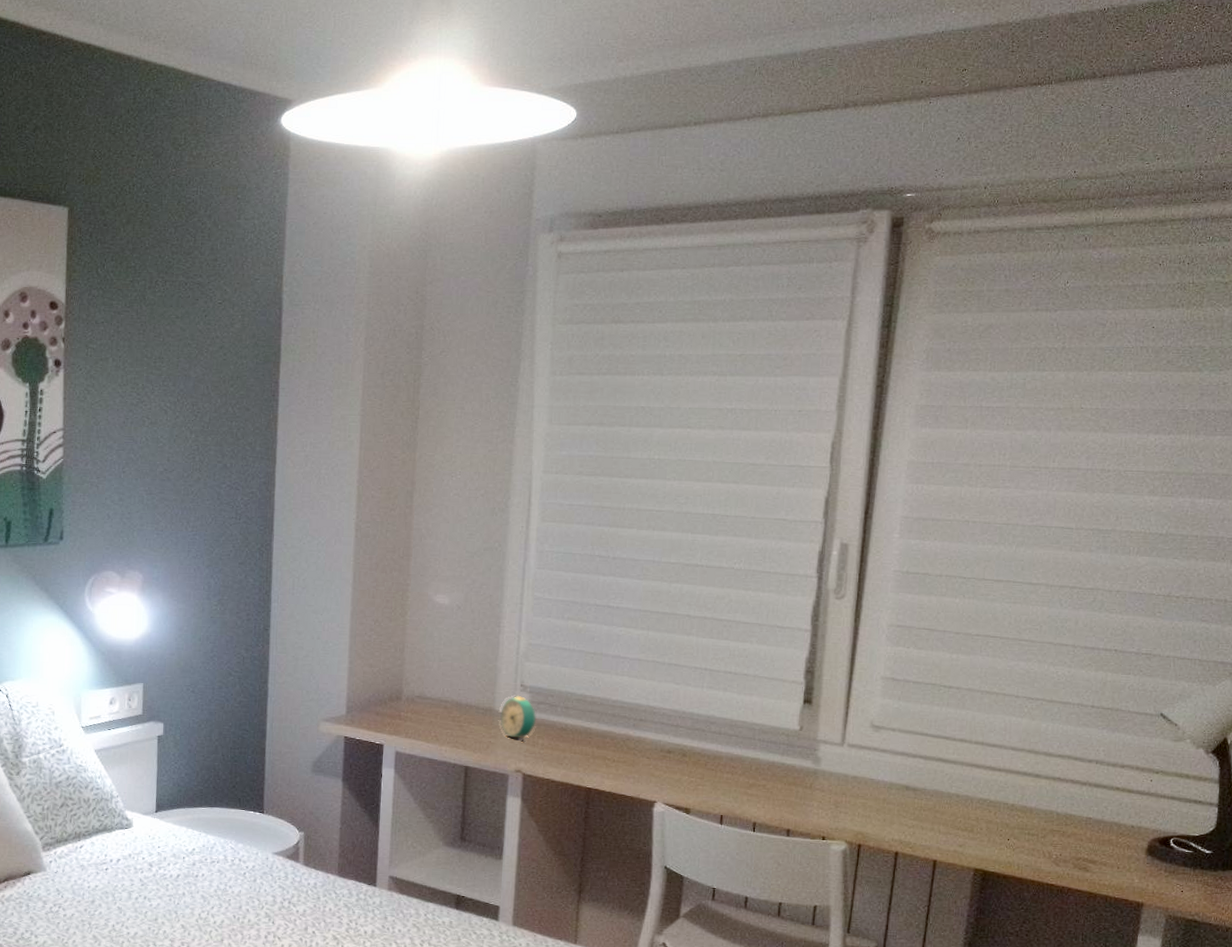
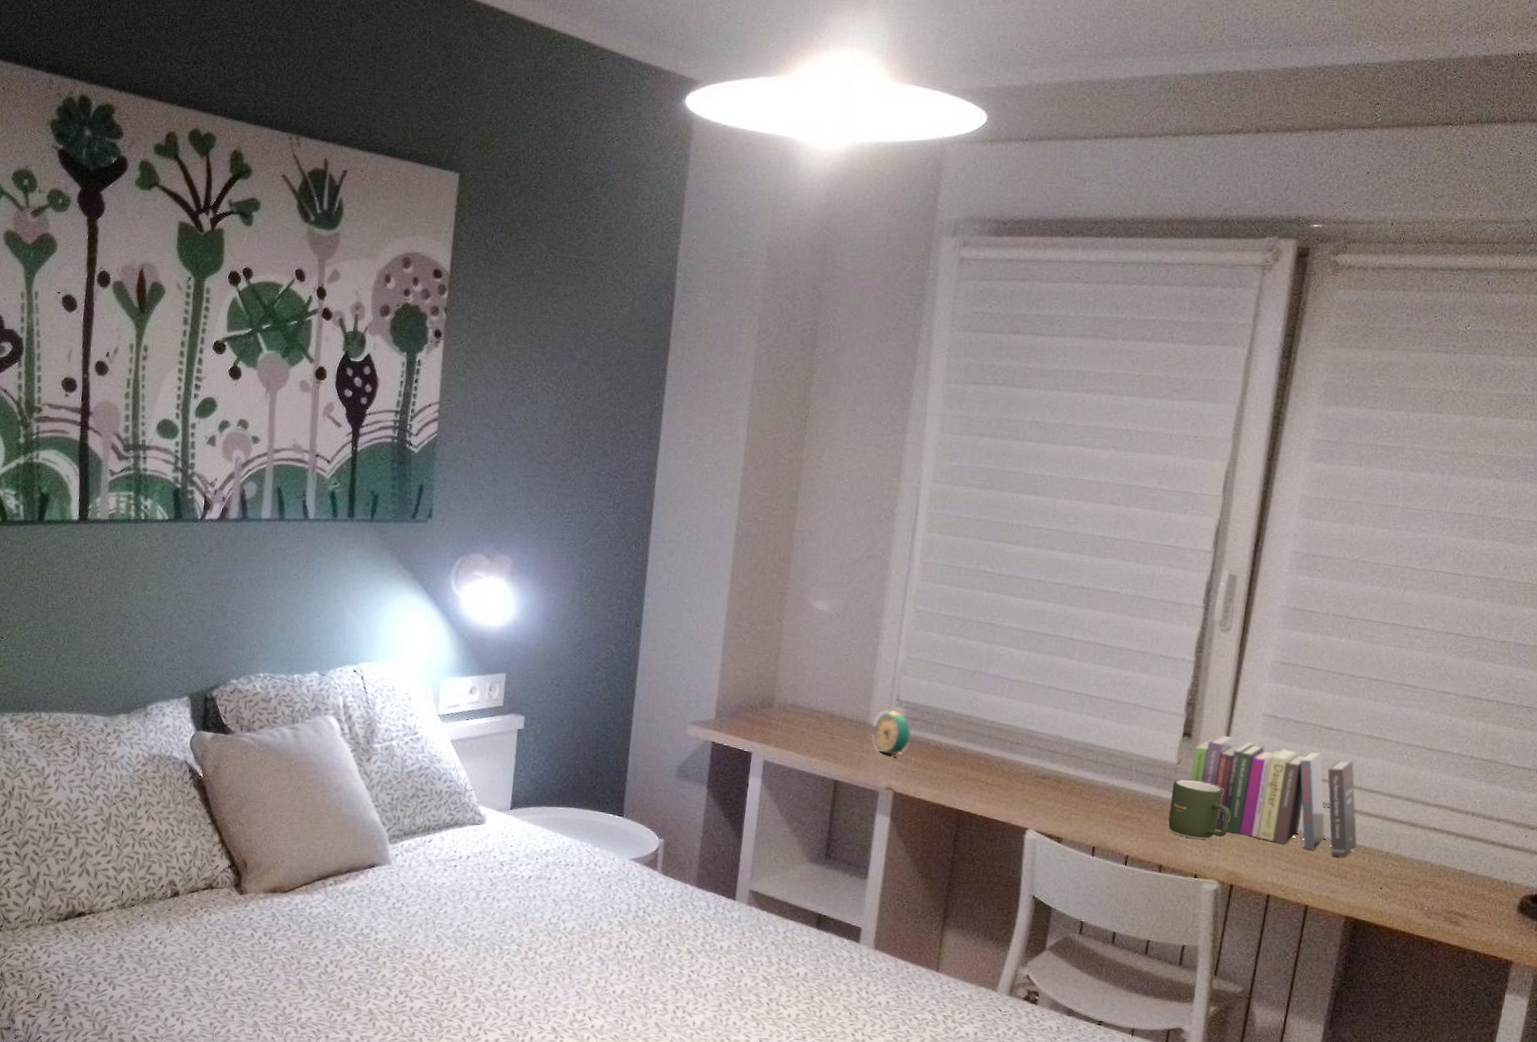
mug: none [794,744,855,803] -> present [1168,779,1230,840]
books: none [812,699,982,811] -> present [1189,734,1357,857]

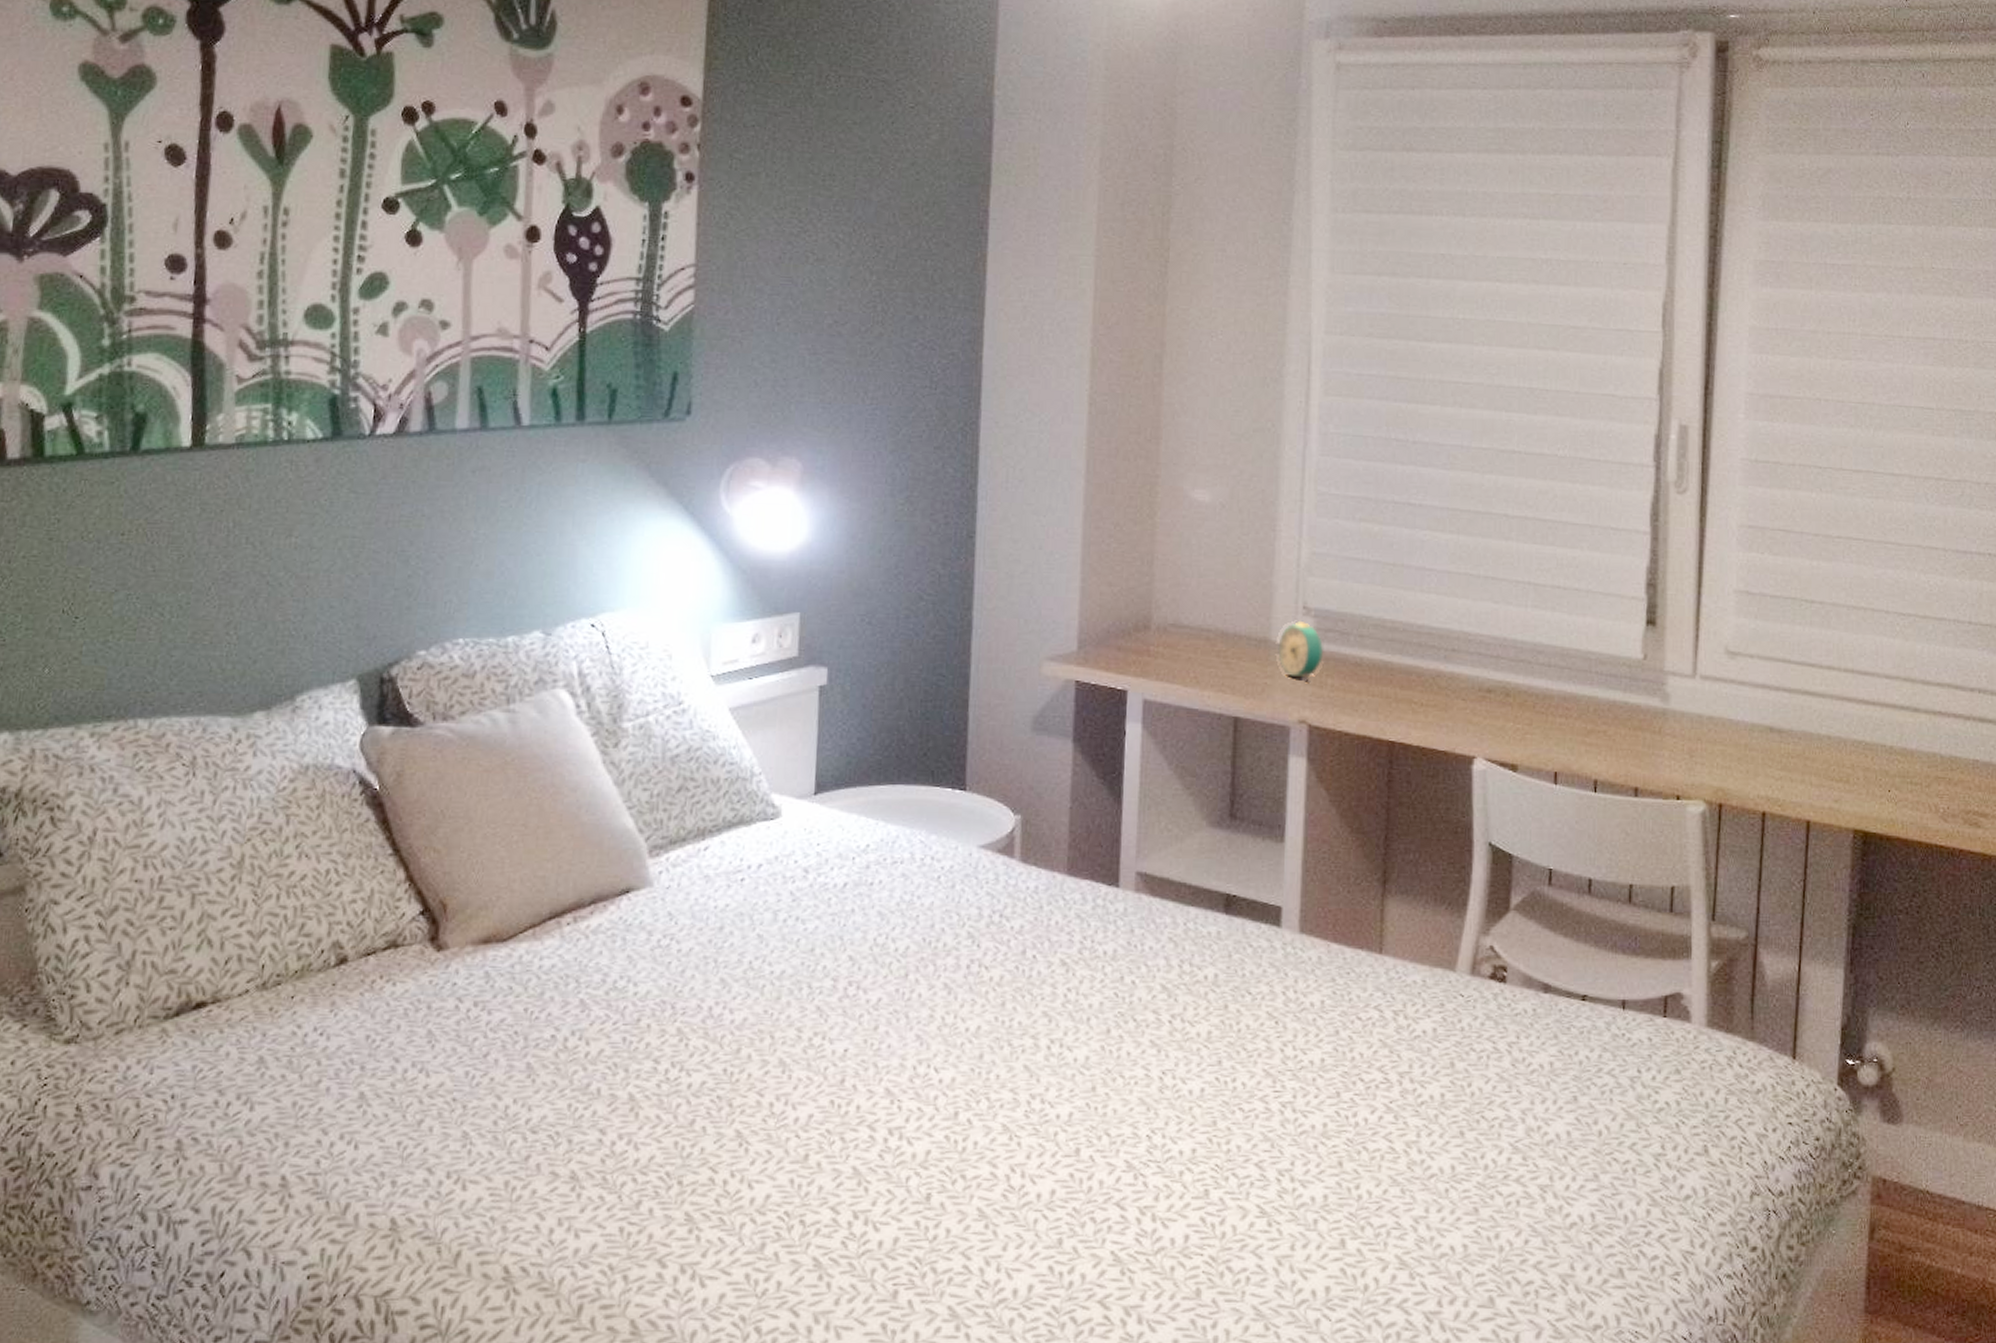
mug: present [1168,779,1230,840] -> none [1640,677,1710,752]
books: present [1189,734,1357,857] -> none [1659,618,1856,757]

